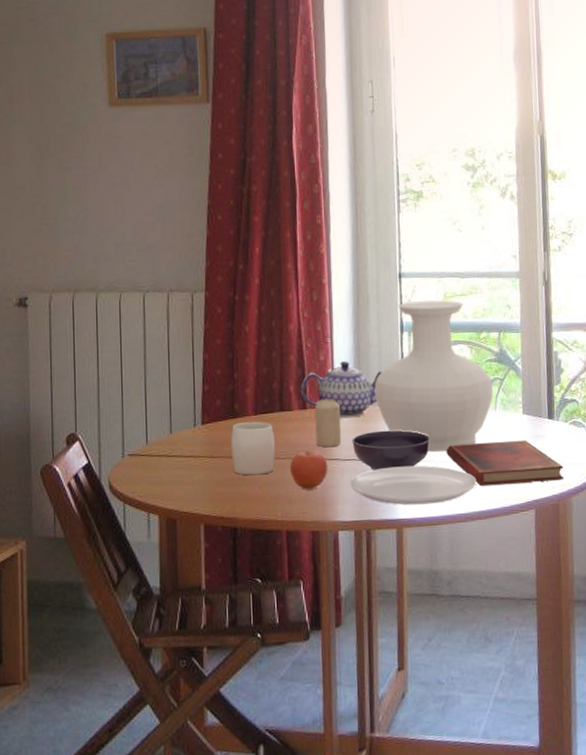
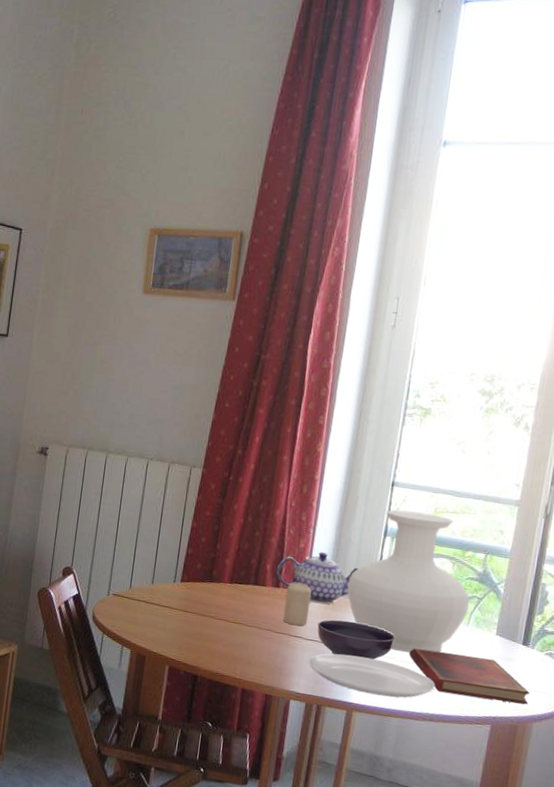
mug: present [230,421,276,476] -> none [202,587,246,636]
fruit: present [289,450,328,489] -> none [254,623,291,658]

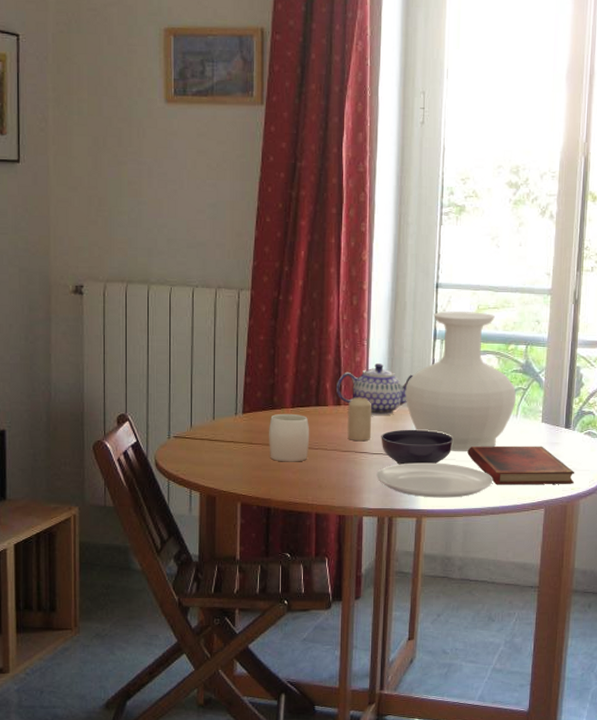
mug: none [202,587,246,636] -> present [268,413,310,462]

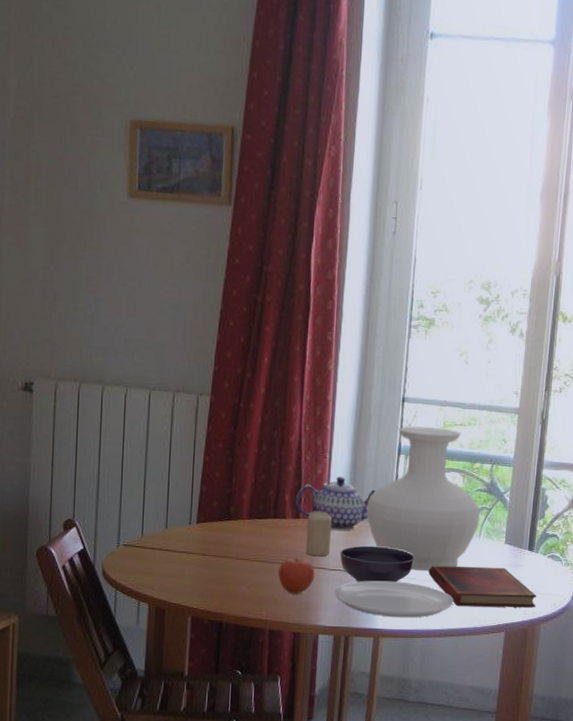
mug: present [268,413,310,462] -> none [223,524,267,576]
fruit: none [321,443,357,477] -> present [277,557,315,593]

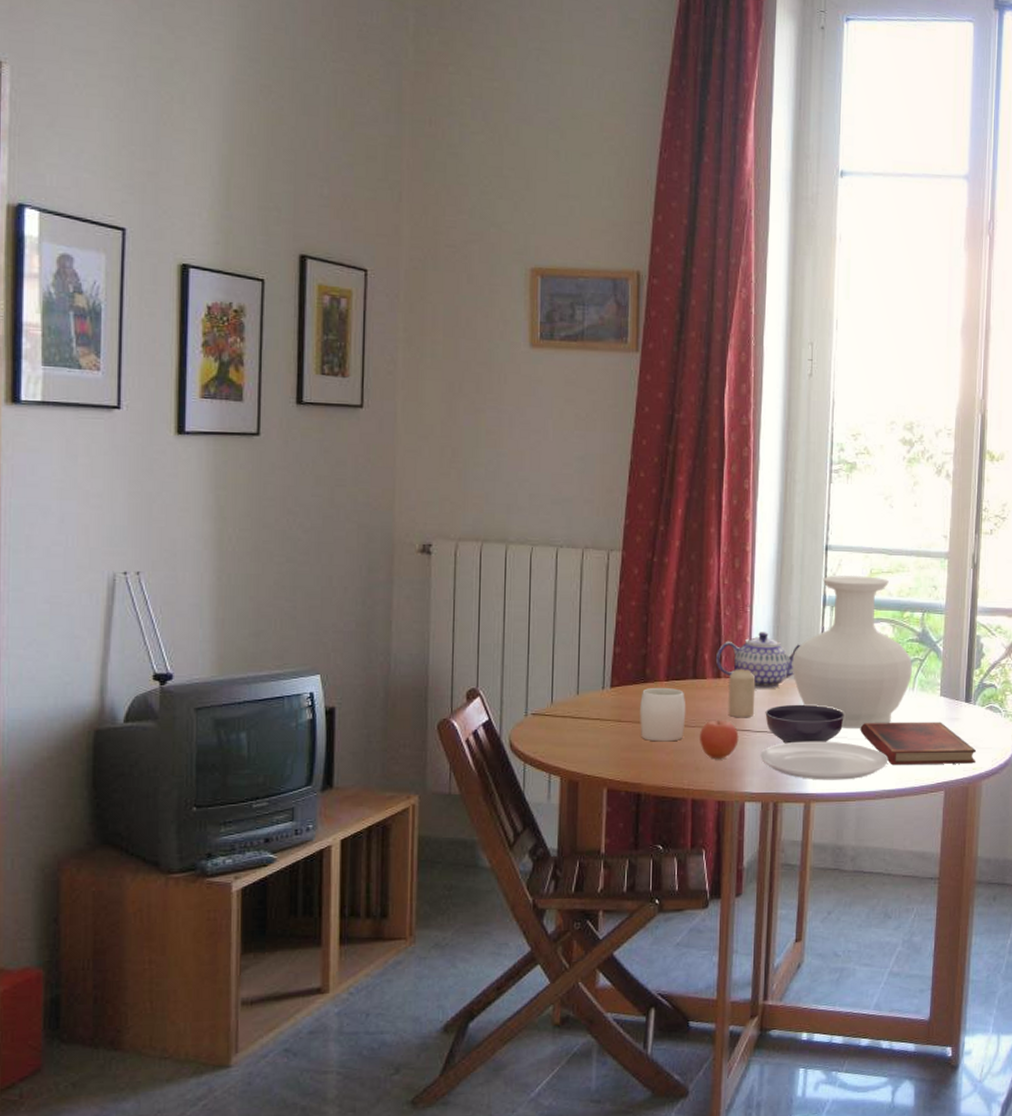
mug: none [223,524,267,576] -> present [639,687,686,742]

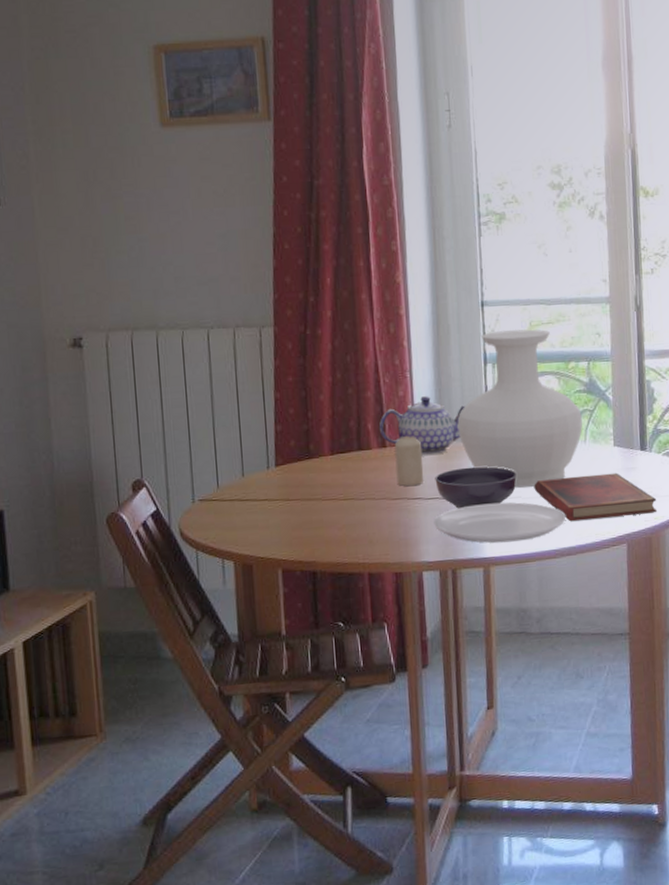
mug: present [639,687,686,742] -> none [306,461,355,518]
fruit: present [699,720,739,758] -> none [369,490,411,530]

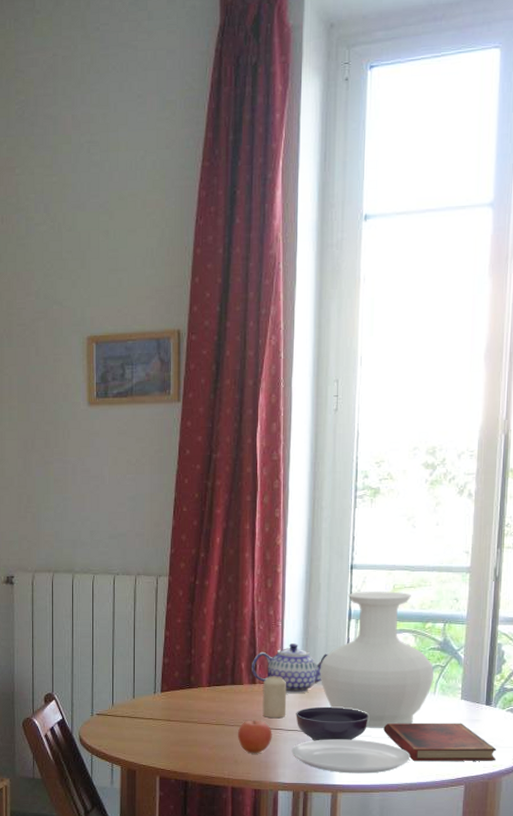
fruit: none [369,490,411,530] -> present [237,720,272,753]

